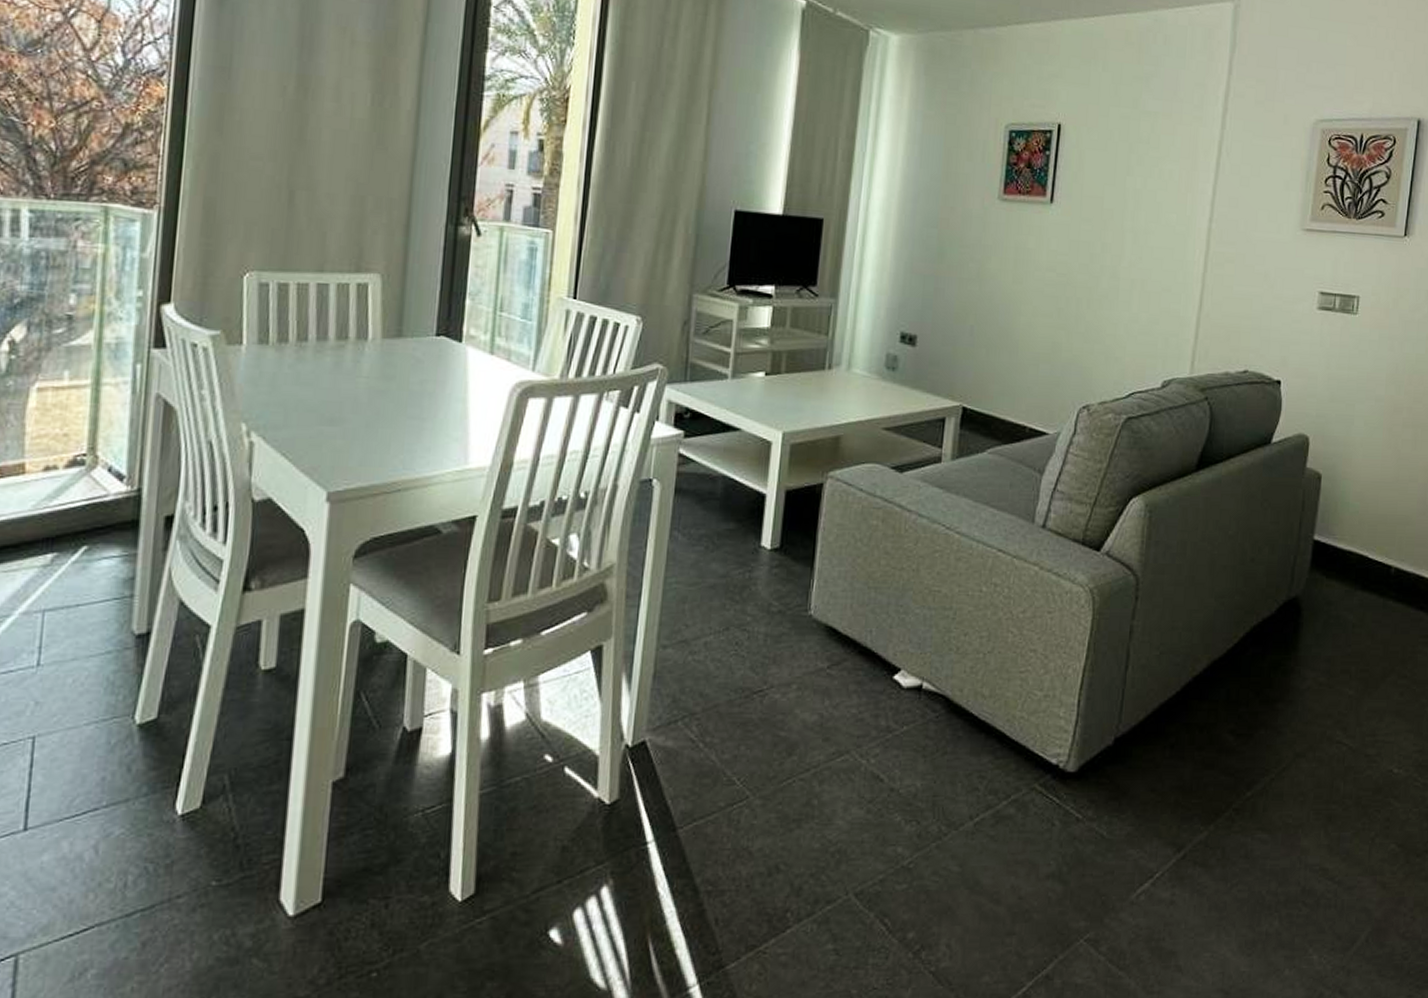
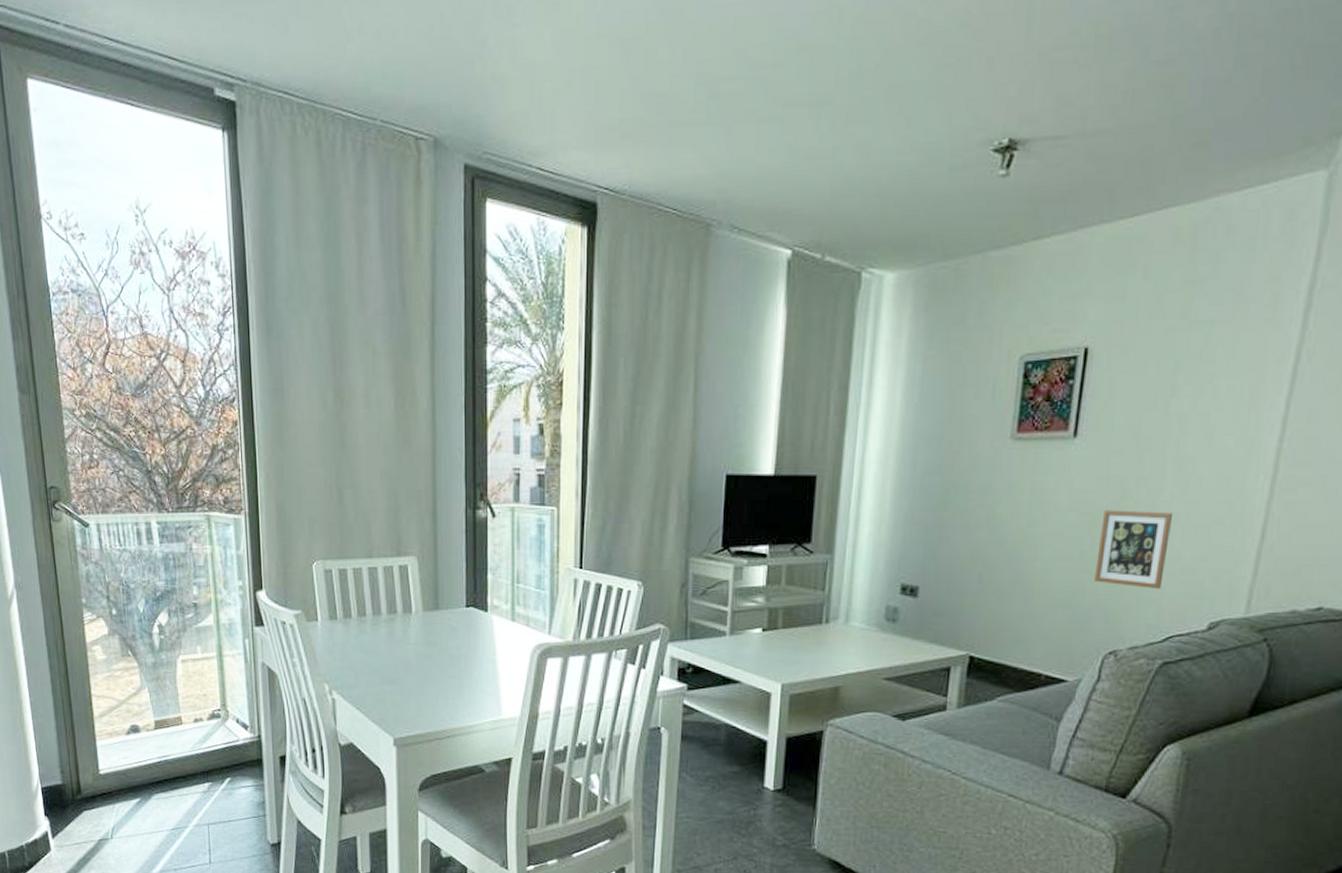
picture frame: none [1070,271,1132,349] -> present [1094,510,1174,590]

